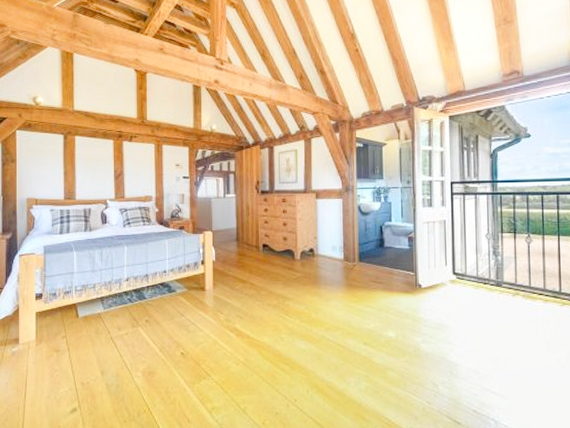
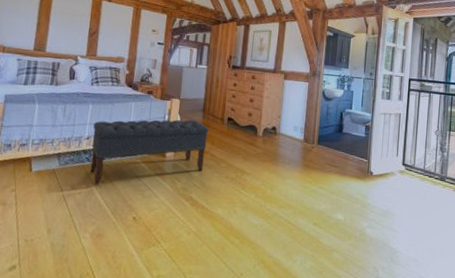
bench: none [130,251,245,325] -> present [90,120,209,186]

